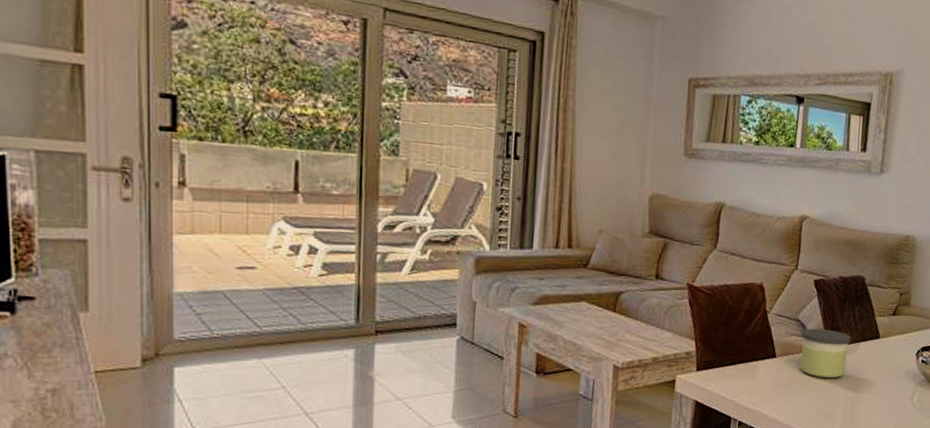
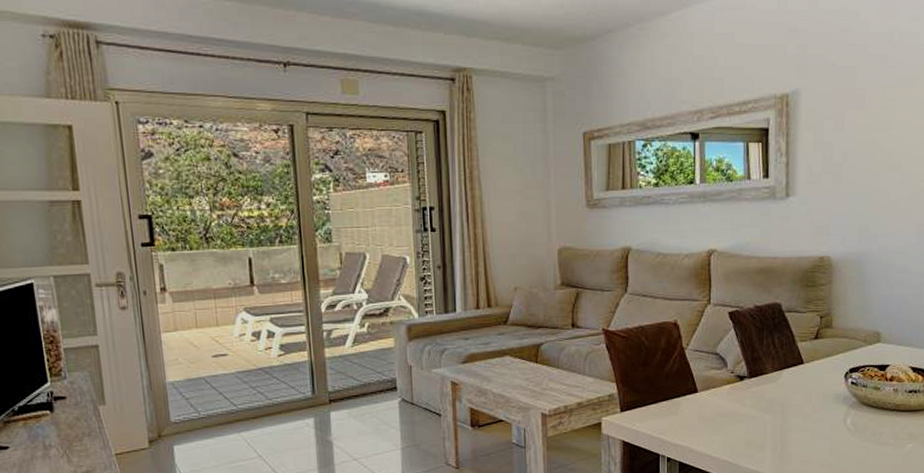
candle: present [800,328,852,379] -> none [721,359,773,409]

